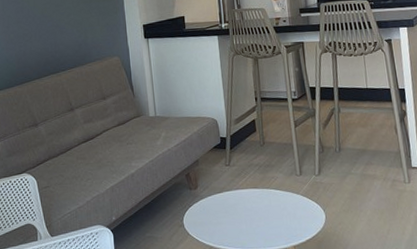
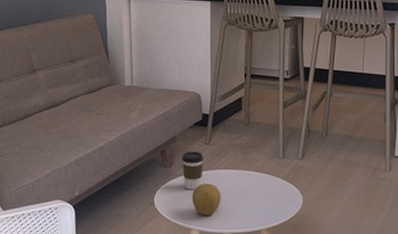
coffee cup: none [205,173,226,211] -> present [182,151,204,190]
fruit: none [218,203,246,235] -> present [192,183,221,216]

